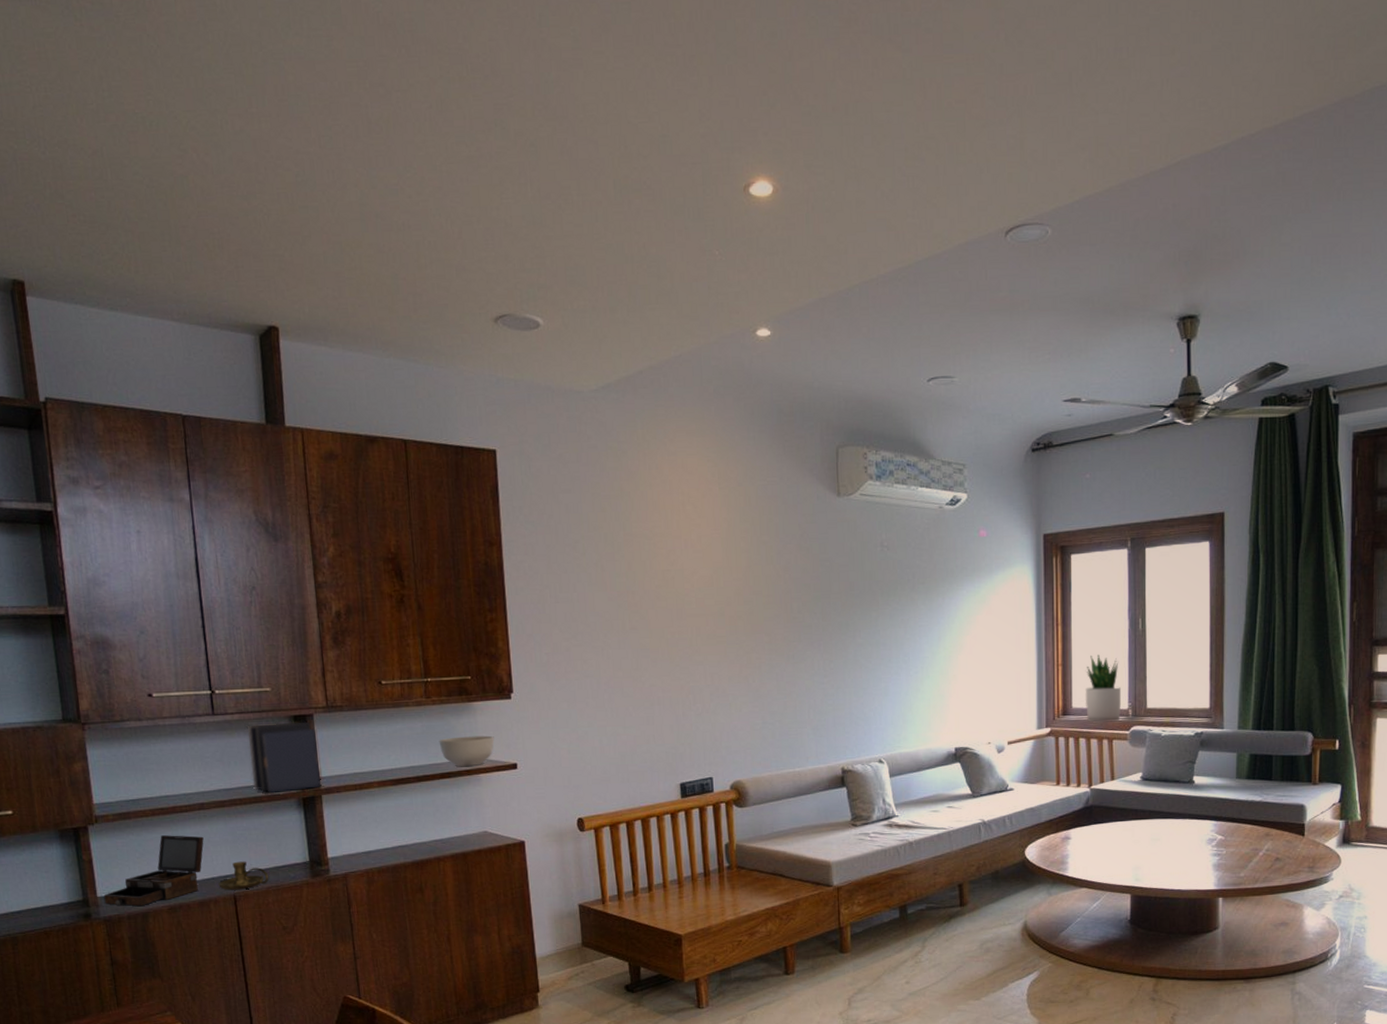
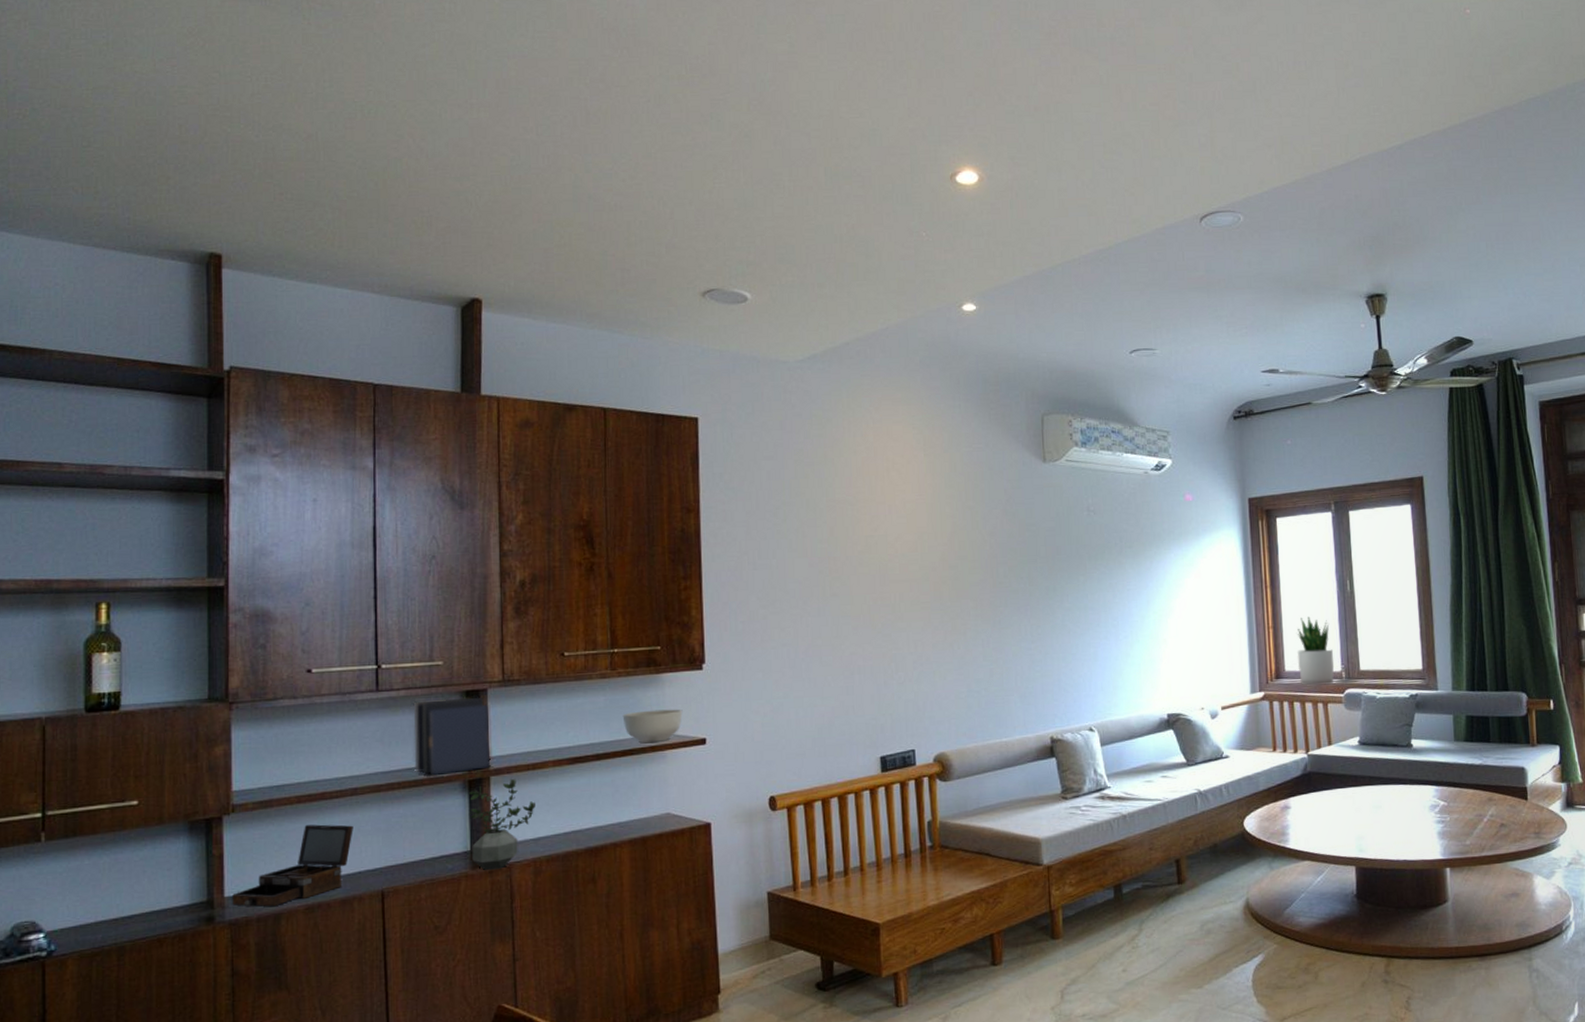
candlestick: present [218,861,269,891] -> none [365,852,424,886]
potted plant: none [304,798,365,880] -> present [468,779,535,871]

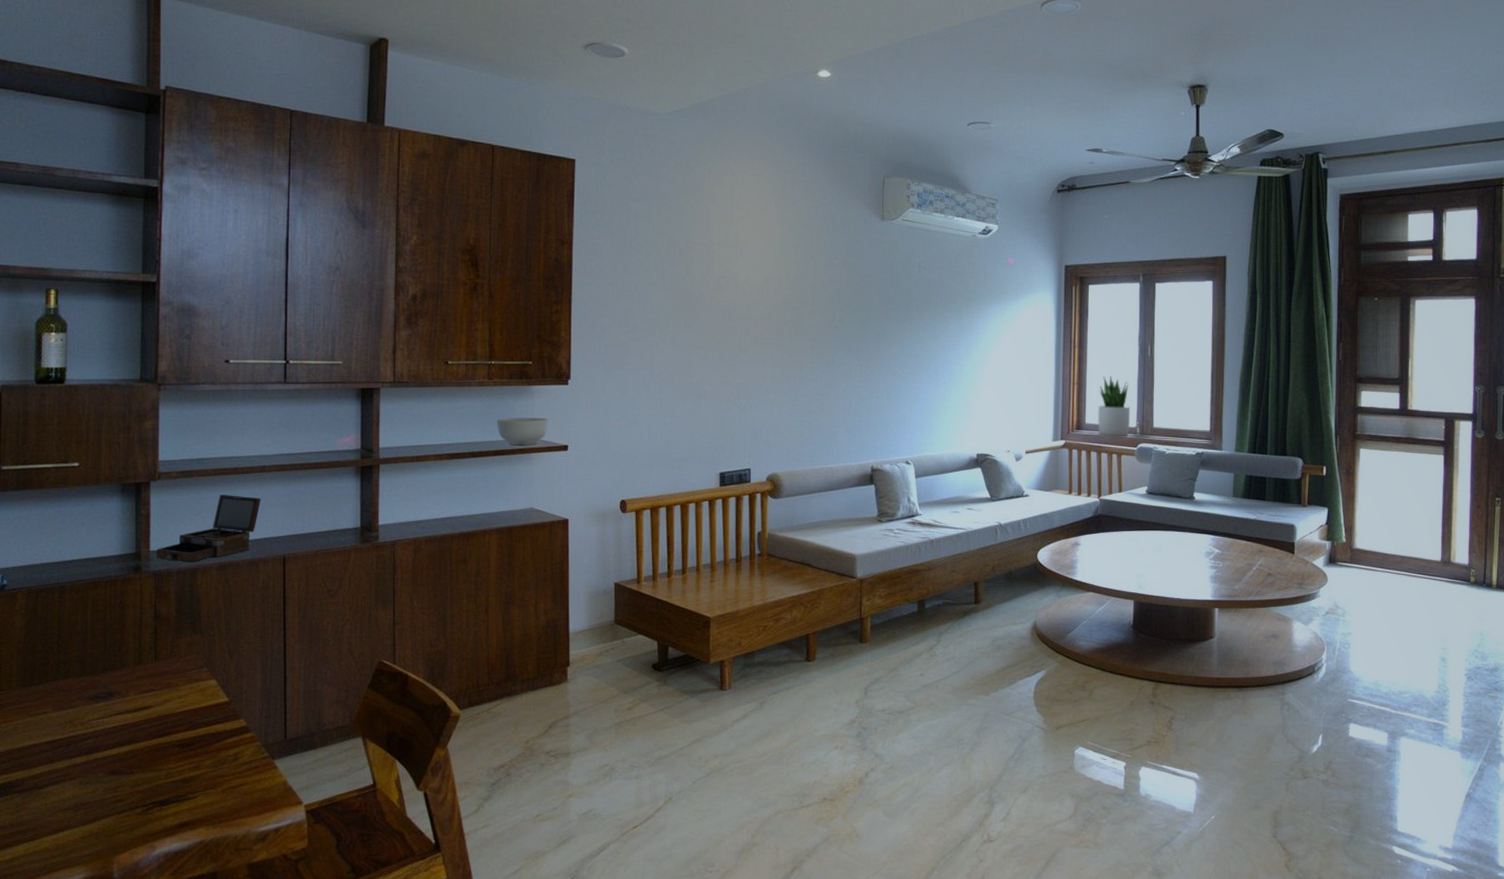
books: present [413,697,491,776] -> none [315,394,381,461]
potted plant: present [468,779,535,871] -> none [360,468,417,546]

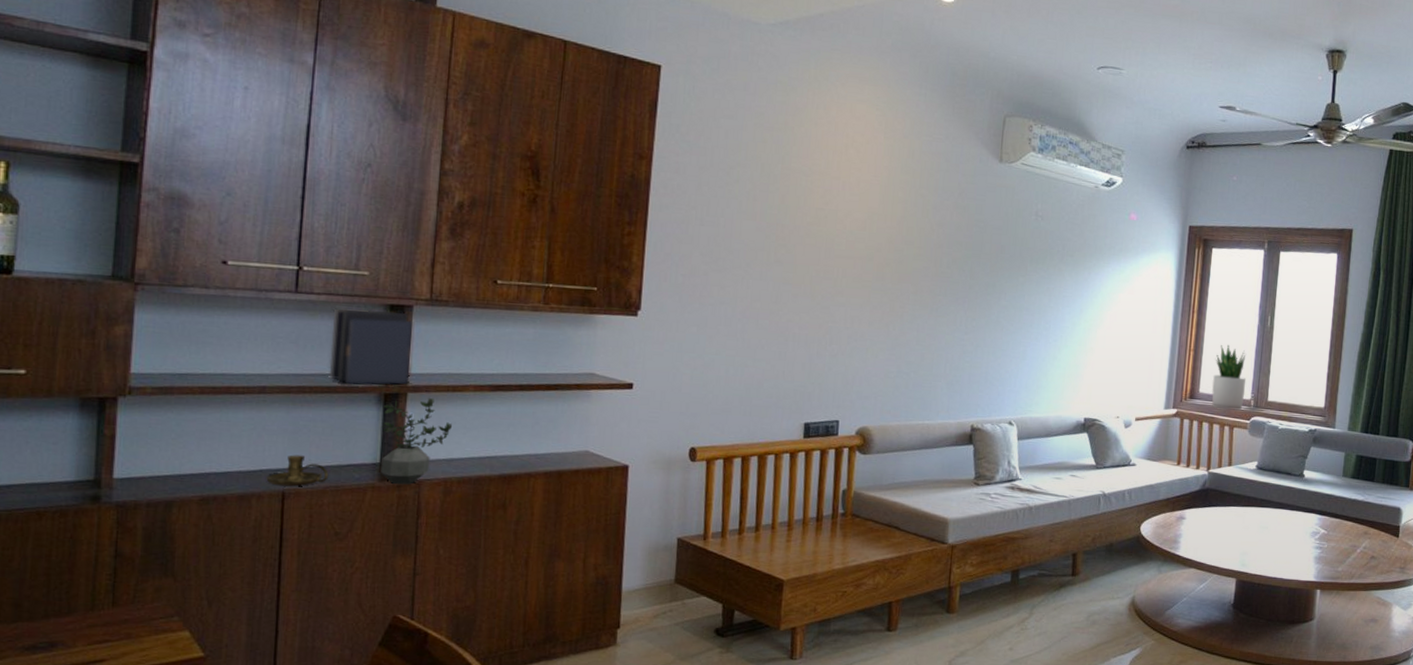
decorative box: present [157,495,261,562] -> none [121,417,258,494]
candlestick: none [270,524,320,552] -> present [266,455,329,487]
books: none [315,394,381,461] -> present [328,309,414,385]
potted plant: none [360,468,417,546] -> present [381,398,452,485]
bowl: present [496,417,549,446] -> none [550,348,613,381]

